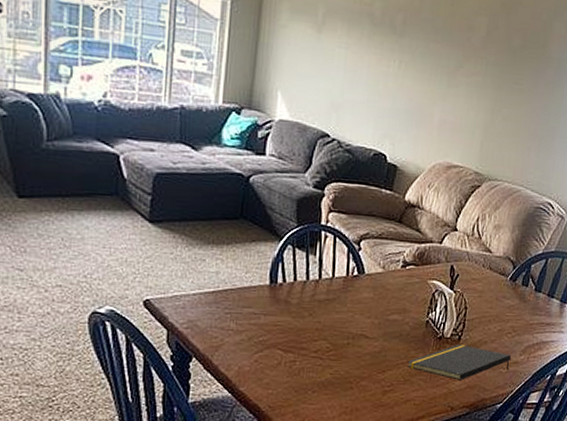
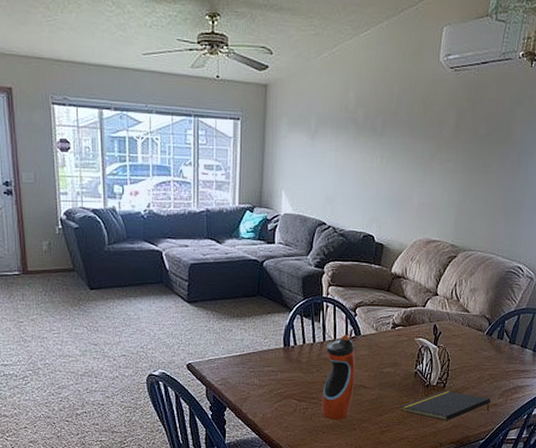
water bottle: none [312,272,357,377] -> present [321,334,356,421]

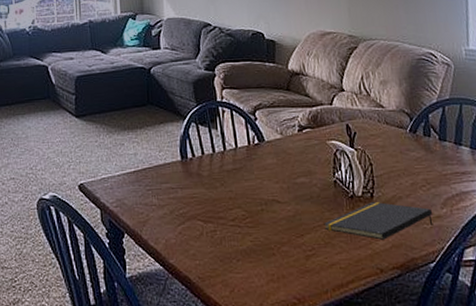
water bottle: present [321,334,356,421] -> none [228,141,267,245]

